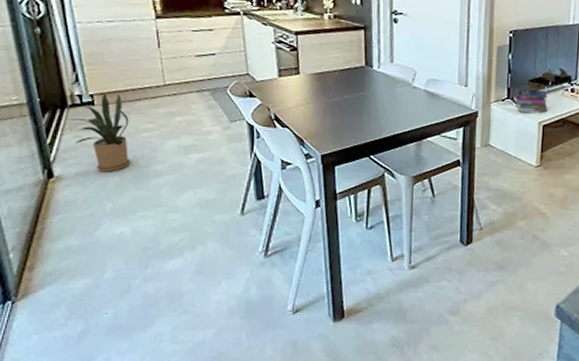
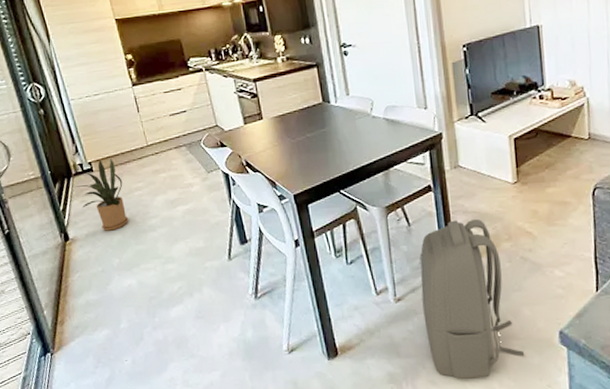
backpack: none [434,195,523,347] -> present [419,218,525,380]
books: present [513,89,548,113] -> none [476,102,517,129]

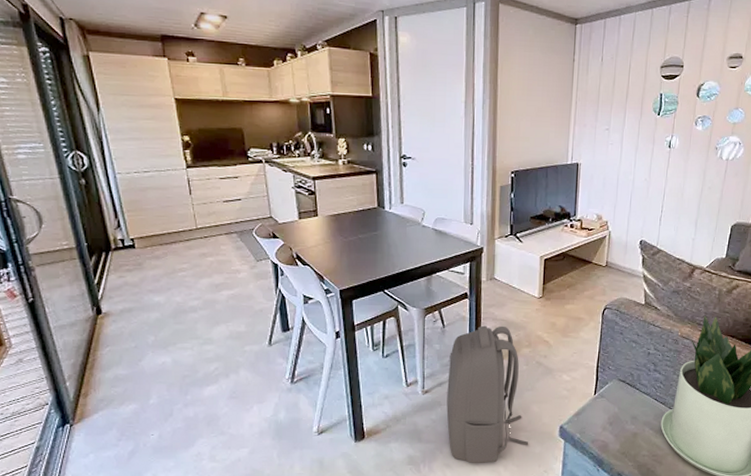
house plant: present [75,157,129,231] -> none [114,236,170,308]

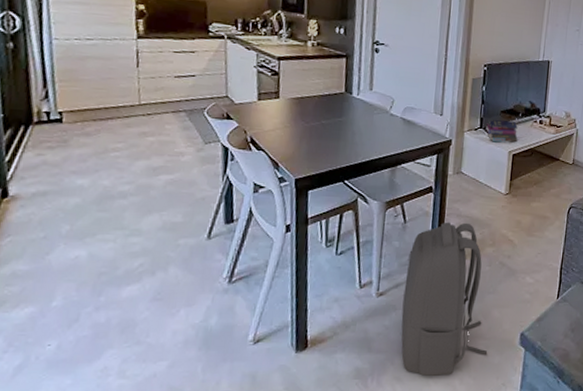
books: none [515,226,549,248] -> present [485,120,518,143]

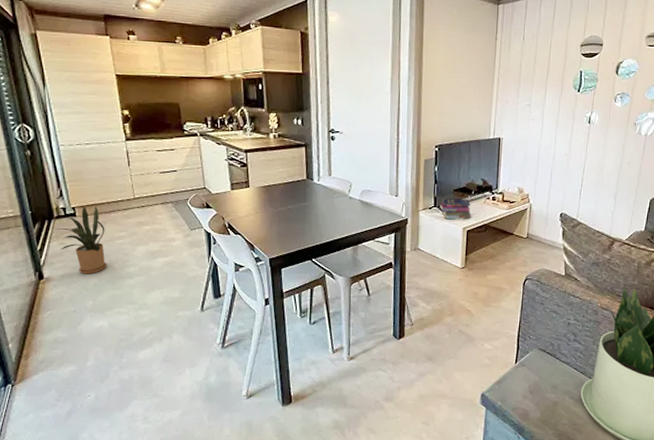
house plant: none [33,110,98,192] -> present [56,205,108,274]
backpack: present [401,222,488,377] -> none [371,294,451,430]

